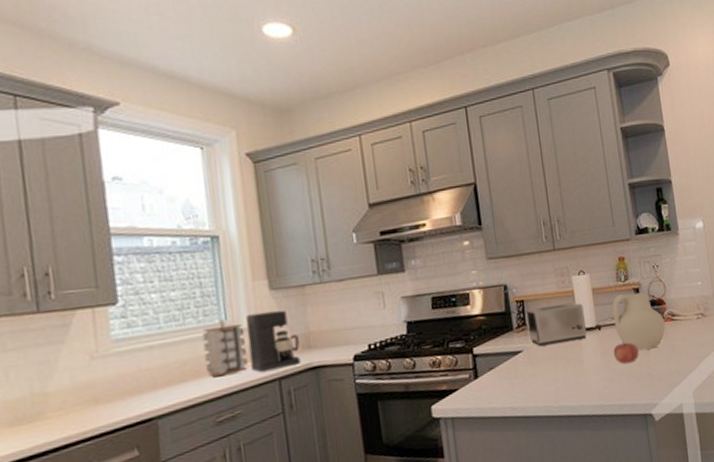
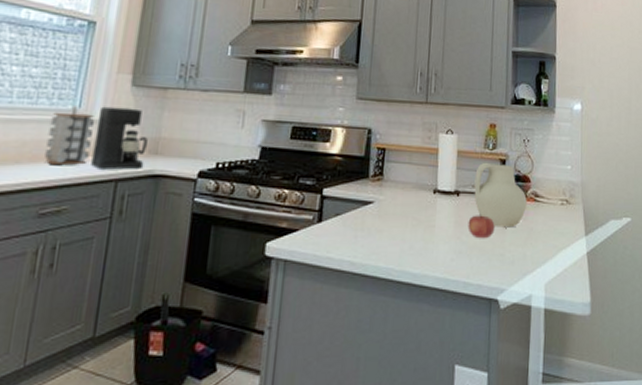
toaster: present [526,302,587,347] -> none [383,158,445,203]

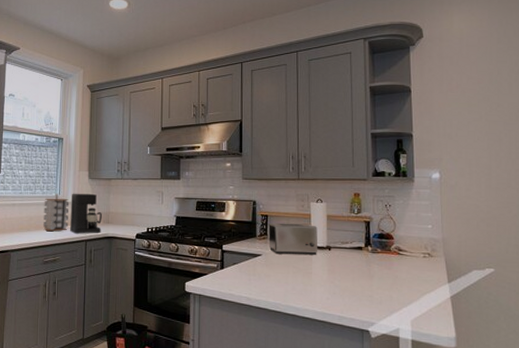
toaster: none [383,158,445,203] -> present [268,222,318,256]
fruit: present [467,213,495,239] -> none [339,264,363,284]
ceramic pitcher: present [474,162,527,228] -> none [343,223,391,275]

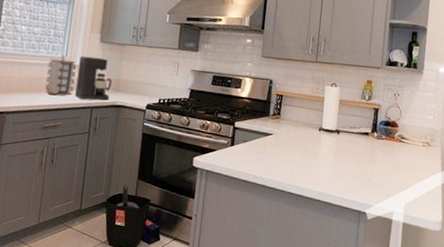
toaster: present [268,222,318,256] -> none [280,103,329,138]

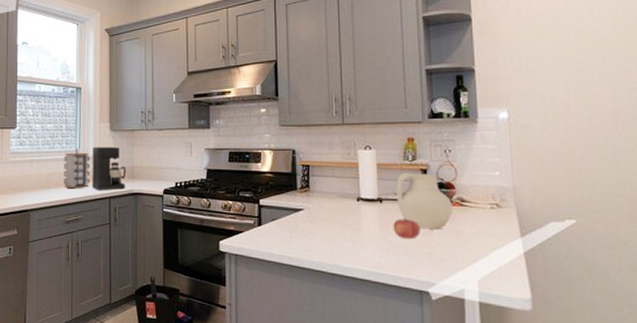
fruit: none [344,148,367,168] -> present [393,217,421,240]
ceramic pitcher: none [351,109,394,161] -> present [396,172,452,230]

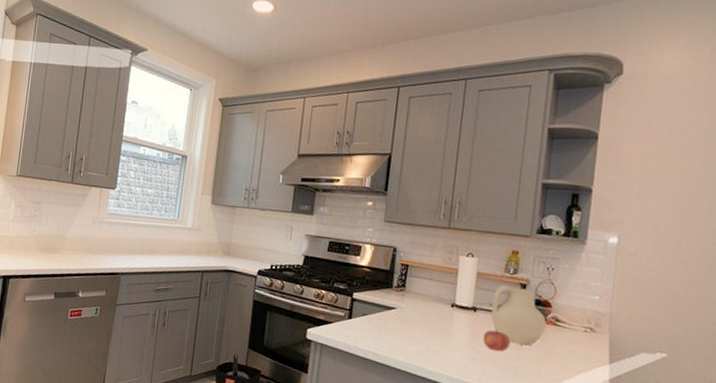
spice rack: present [62,148,91,189] -> none [157,217,188,259]
coffee maker: present [92,146,126,192] -> none [186,218,223,266]

